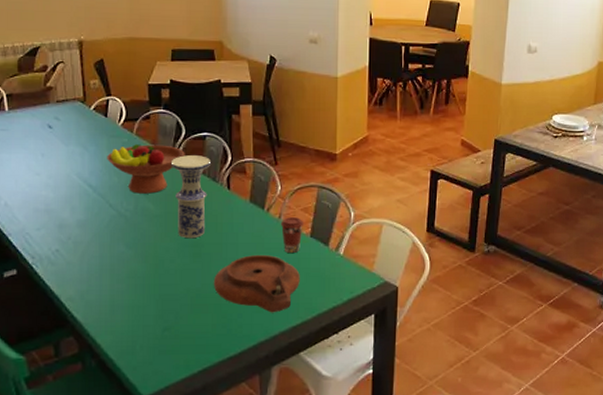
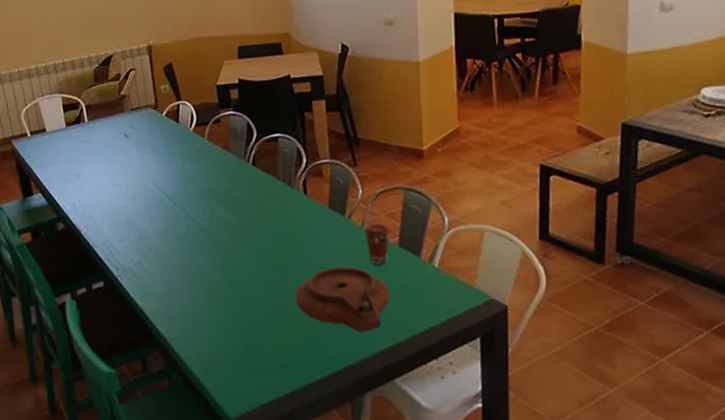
fruit bowl: present [107,144,185,194] -> none [181,149,258,202]
vase: present [170,155,212,239] -> none [243,159,286,249]

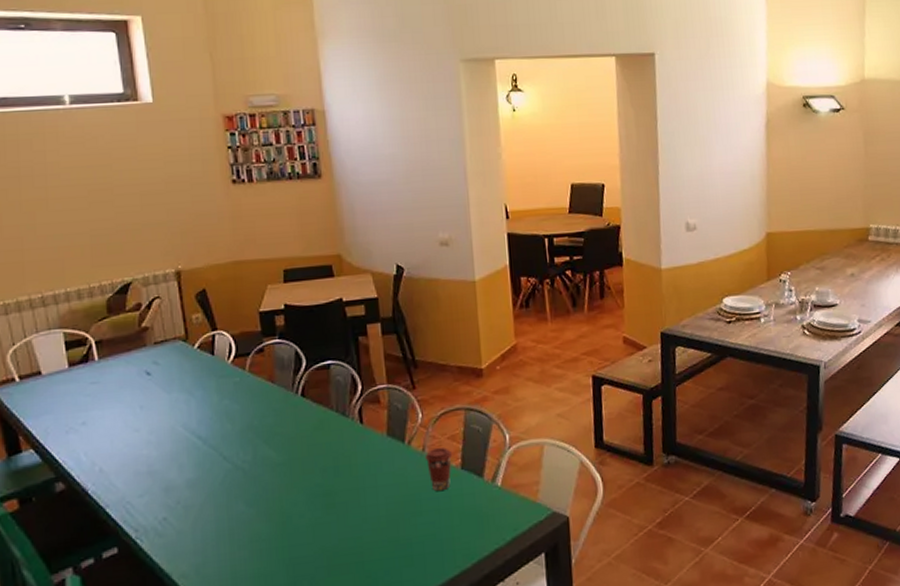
plate: present [295,267,390,333] -> none [352,496,454,565]

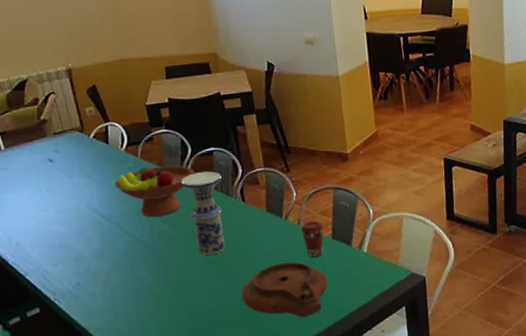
fruit bowl: none [217,380,308,441] -> present [114,165,195,217]
vase: none [291,387,339,488] -> present [180,171,225,256]
plate: none [352,496,454,565] -> present [240,261,328,318]

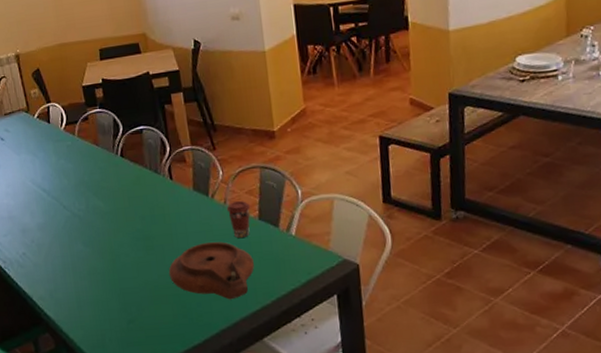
fruit bowl: present [114,165,195,217] -> none [55,143,126,193]
vase: present [180,171,225,256] -> none [113,149,154,232]

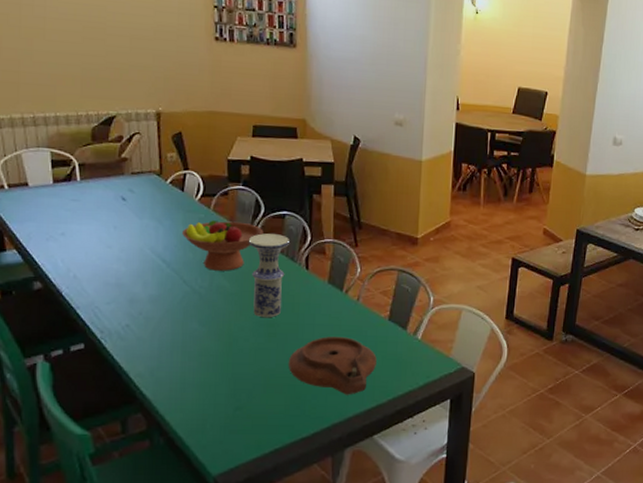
fruit bowl: none [55,143,126,193] -> present [182,220,264,271]
vase: none [113,149,154,232] -> present [248,233,291,318]
coffee cup: present [226,200,251,239] -> none [358,299,383,337]

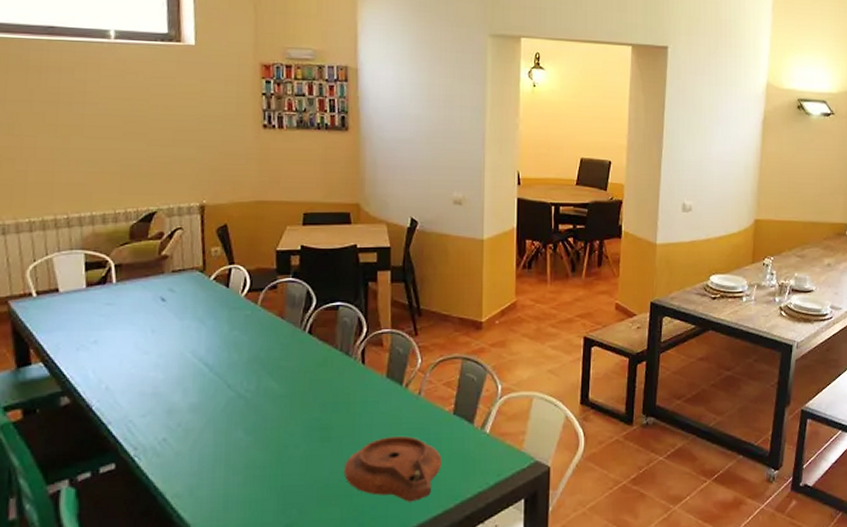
fruit bowl: present [182,220,264,271] -> none [227,316,315,372]
vase: present [248,233,291,318] -> none [298,327,345,421]

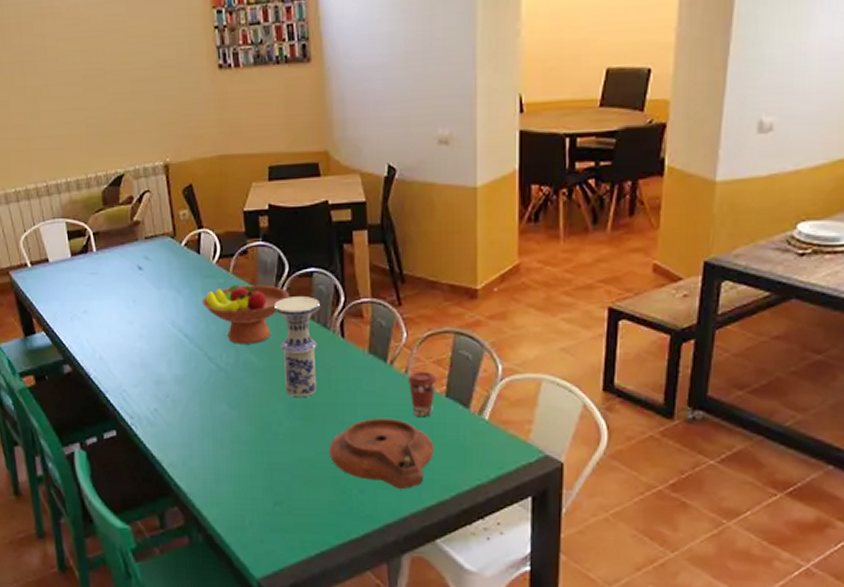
fruit bowl: none [227,316,315,372] -> present [202,285,290,344]
vase: none [298,327,345,421] -> present [273,296,321,398]
coffee cup: none [420,392,447,434] -> present [407,370,438,418]

